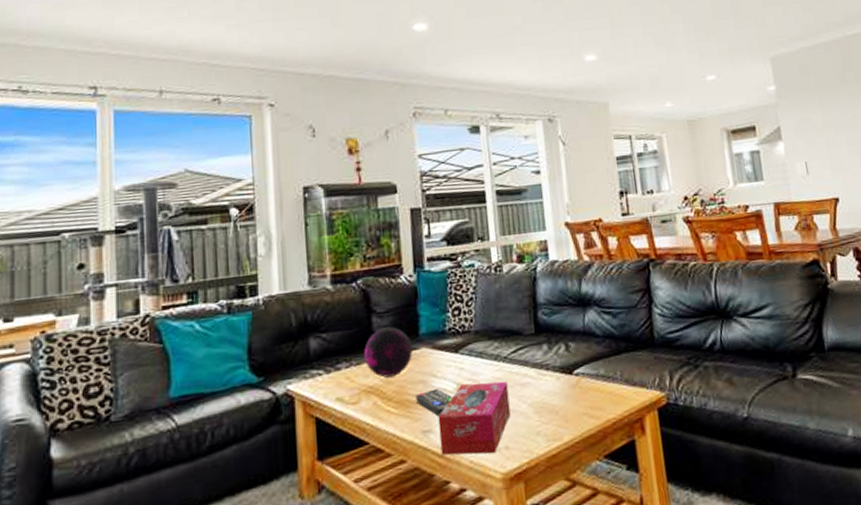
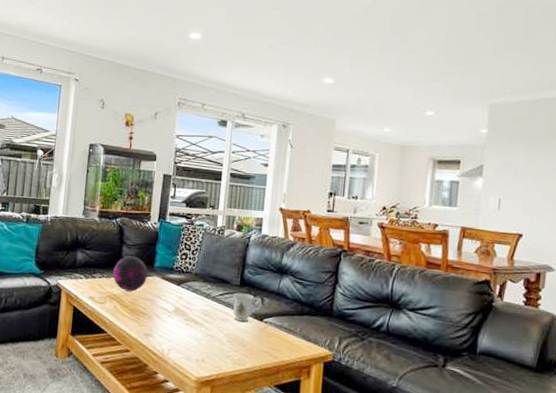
remote control: present [416,388,453,417] -> none [144,306,171,327]
tissue box: present [438,381,511,456] -> none [155,309,212,362]
mug: none [529,342,568,383] -> present [233,292,262,323]

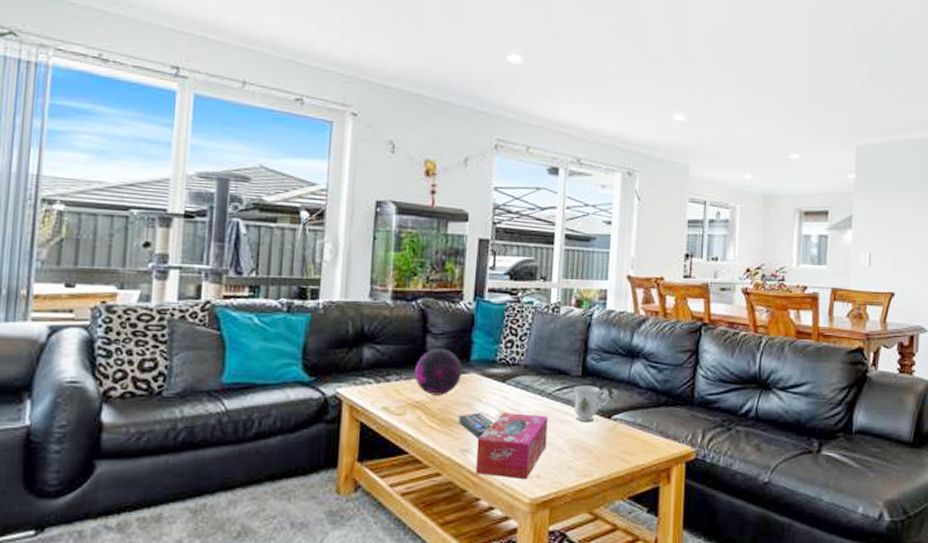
remote control: none [144,306,171,327] -> present [459,412,494,439]
tissue box: none [155,309,212,362] -> present [475,413,548,480]

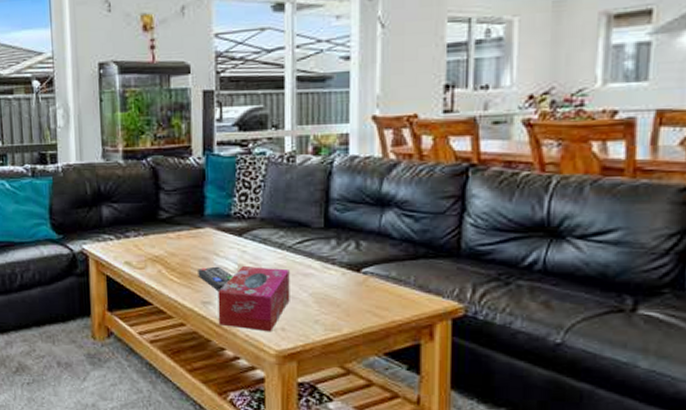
decorative orb: present [415,348,462,396] -> none [151,204,197,250]
mug: present [574,385,610,423] -> none [316,238,358,276]

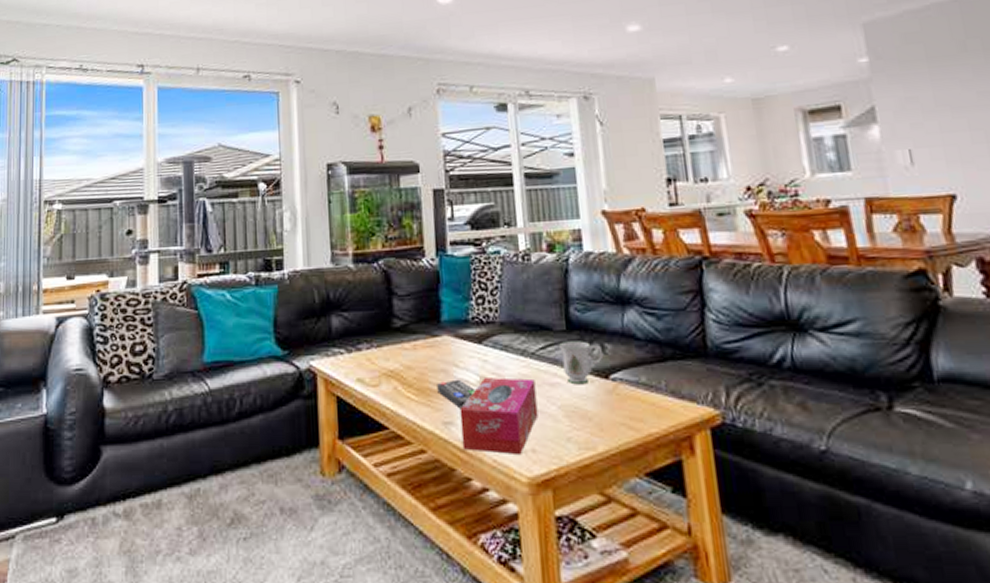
mug: none [316,238,358,276] -> present [559,341,604,385]

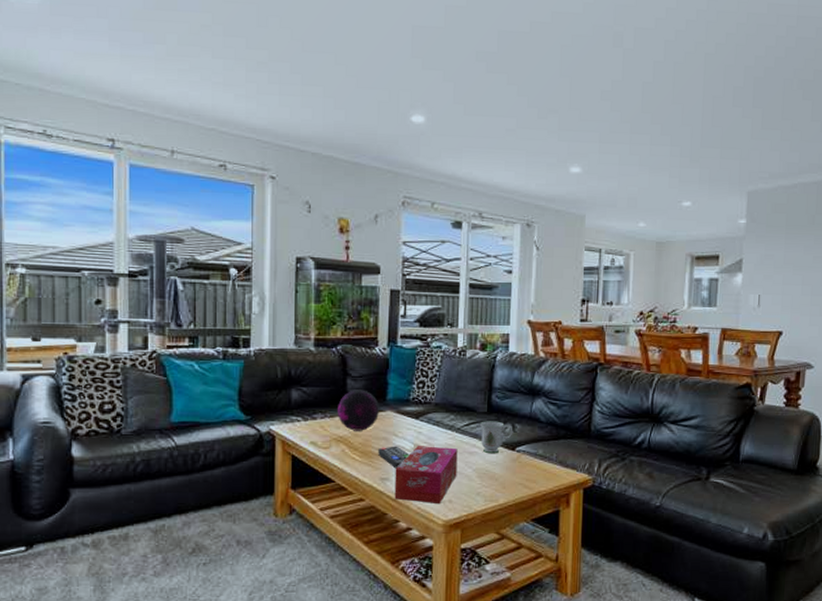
decorative orb: none [385,311,434,363] -> present [338,389,379,431]

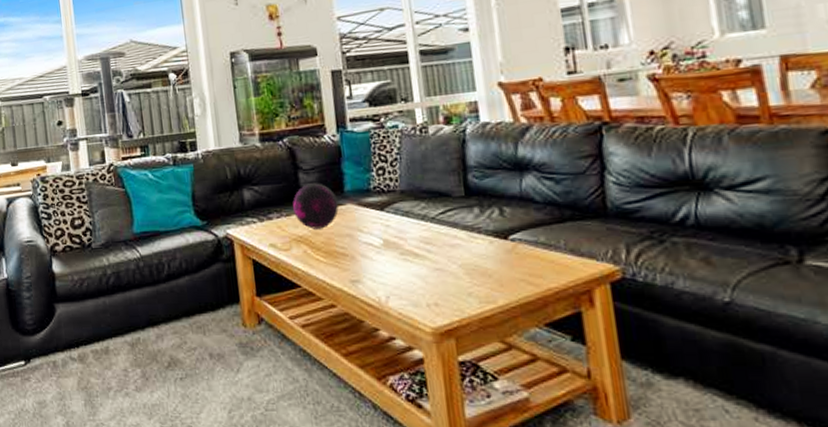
remote control: present [378,446,410,469] -> none [343,242,380,269]
tissue box: present [394,446,458,505] -> none [365,240,440,309]
mug: present [480,421,513,454] -> none [458,205,503,246]

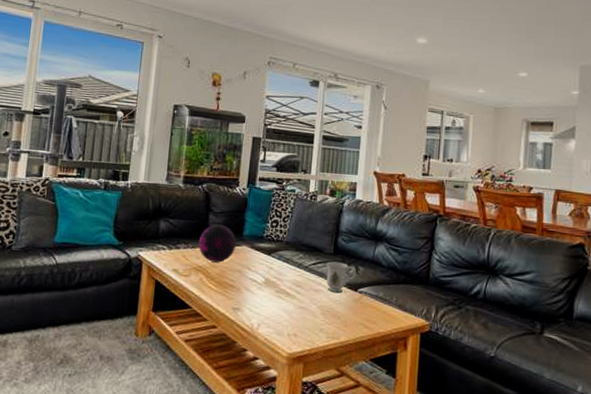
mug: none [458,205,503,246] -> present [326,261,357,293]

